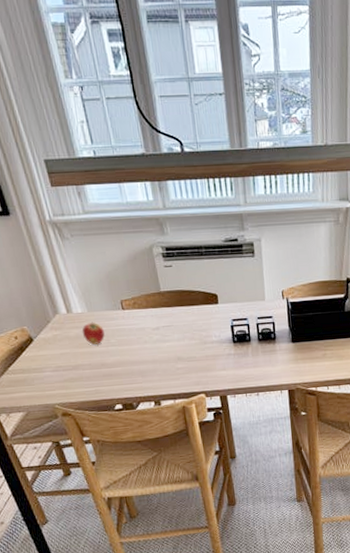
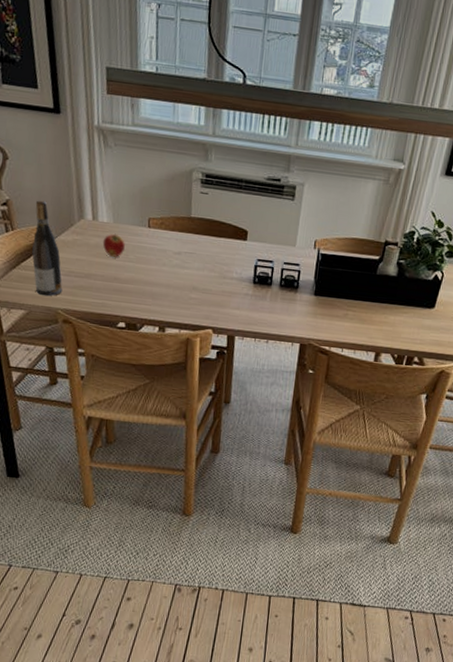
wine bottle: none [7,304,55,394] -> present [32,200,63,296]

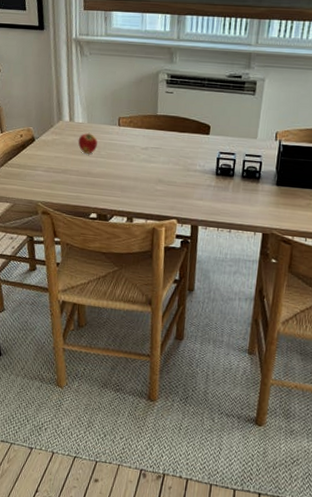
wine bottle: present [32,200,63,296] -> none [17,106,43,190]

